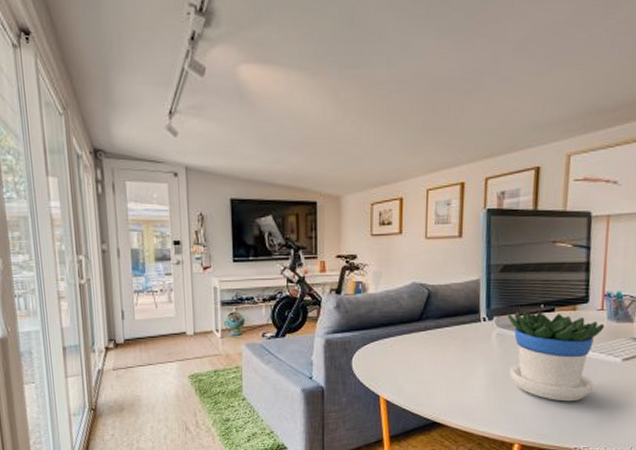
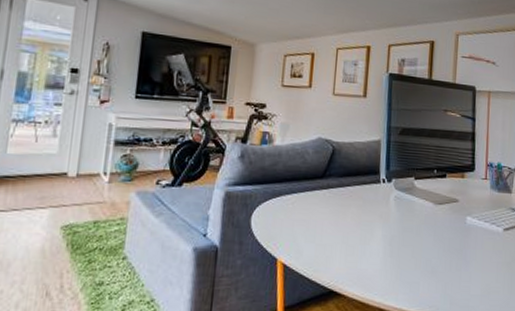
flowerpot: present [508,311,605,402] -> none [405,175,488,272]

